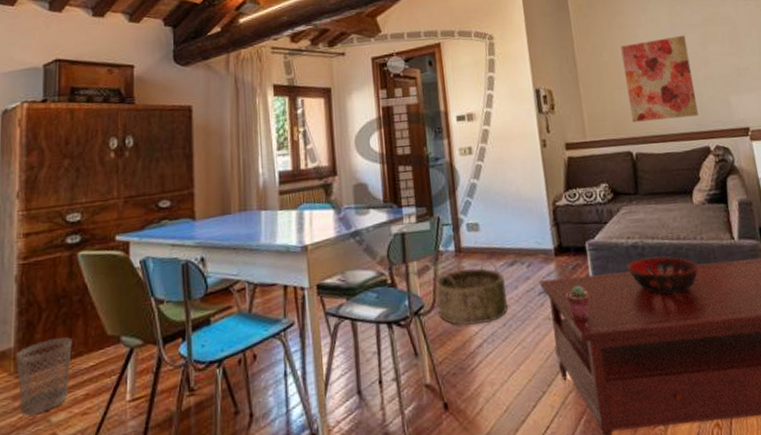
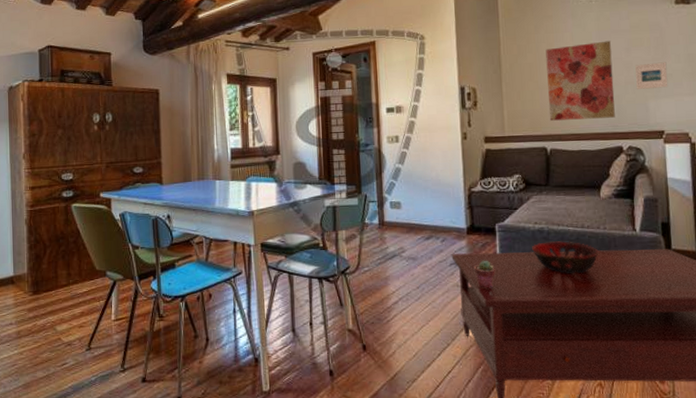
wastebasket: present [16,337,72,416] -> none [29,269,70,324]
basket: present [435,260,508,326] -> none [360,233,422,286]
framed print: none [712,55,747,85] -> present [635,62,668,89]

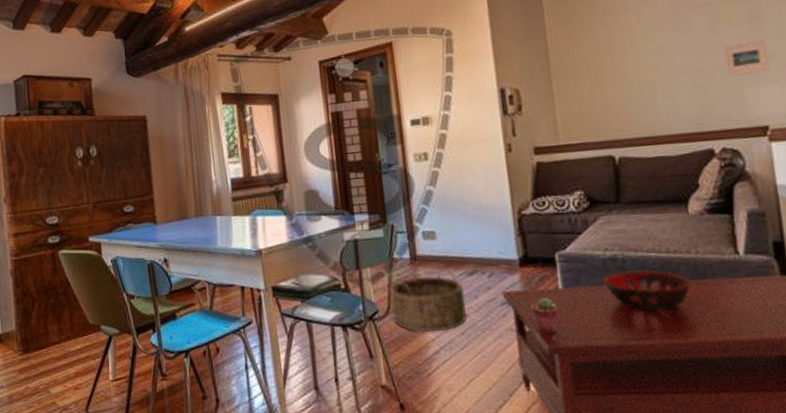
basket: none [360,233,422,286] -> present [389,268,467,332]
wall art: present [545,41,615,121] -> none [604,18,701,123]

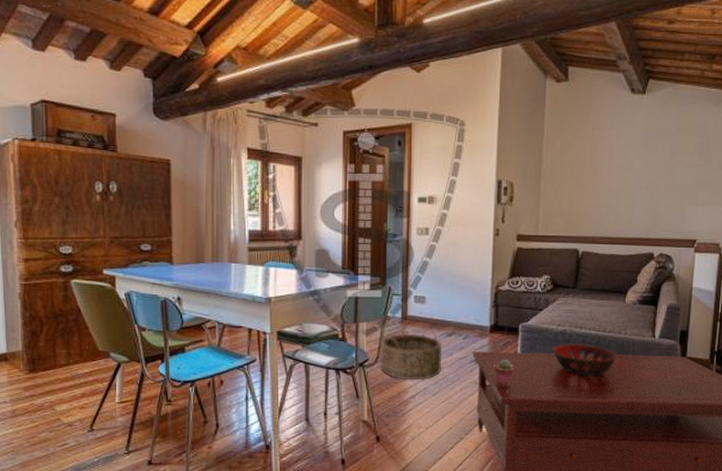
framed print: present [723,39,770,76] -> none [675,169,709,196]

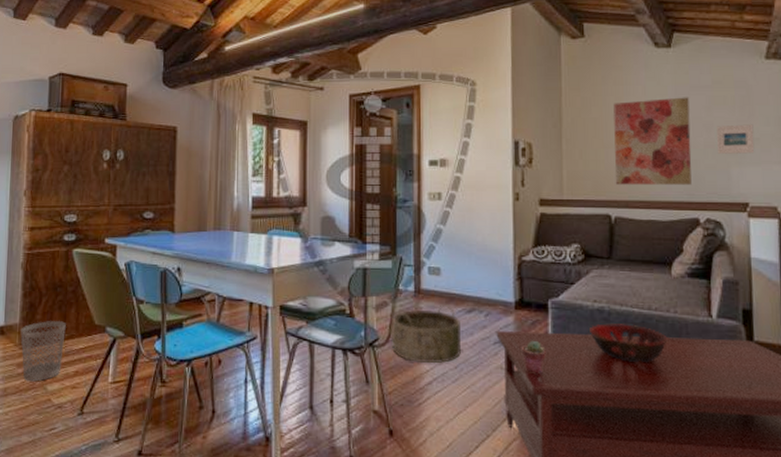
wastebasket: none [24,348,70,404] -> present [20,321,66,382]
wall art: none [585,142,656,223] -> present [613,97,692,185]
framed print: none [675,169,709,196] -> present [716,124,755,154]

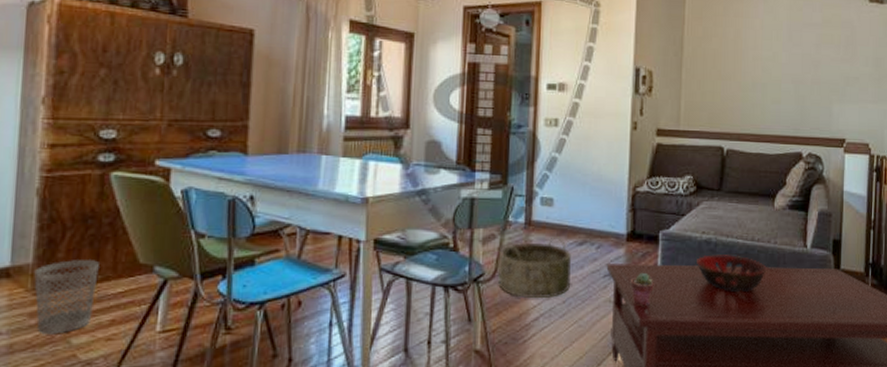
wall art: present [613,97,692,185] -> none [729,33,801,120]
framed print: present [716,124,755,154] -> none [822,63,855,92]

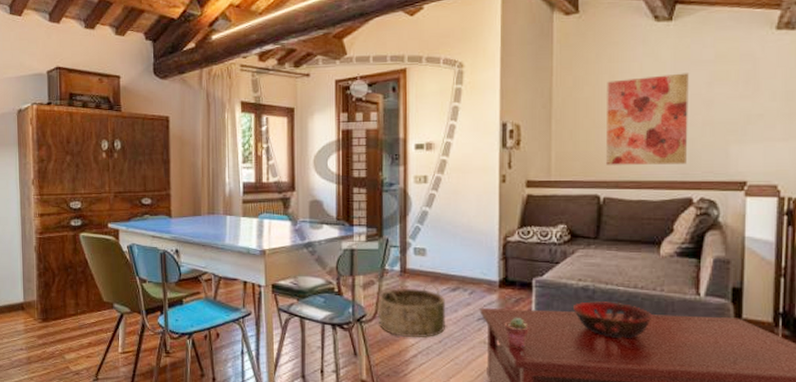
wastebasket: present [34,260,99,335] -> none [38,298,78,352]
wall art: none [729,33,801,120] -> present [605,73,689,165]

